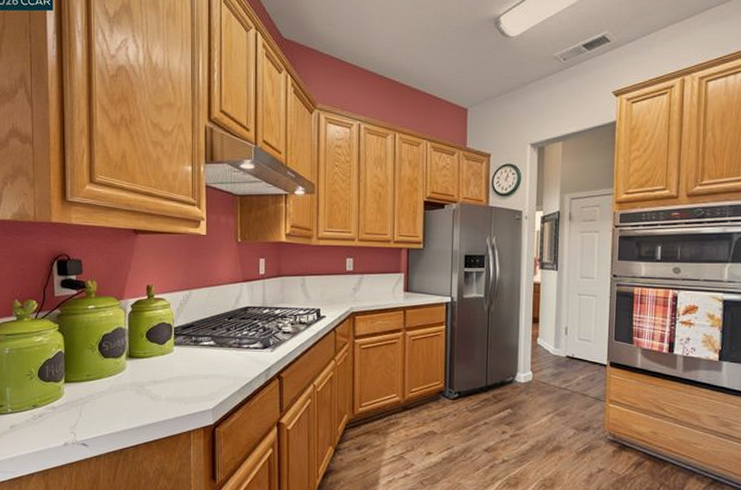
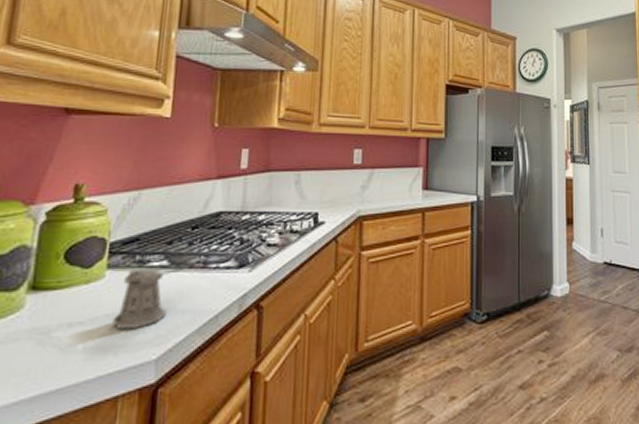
pepper shaker: none [182,346,226,387] -> present [112,267,185,329]

